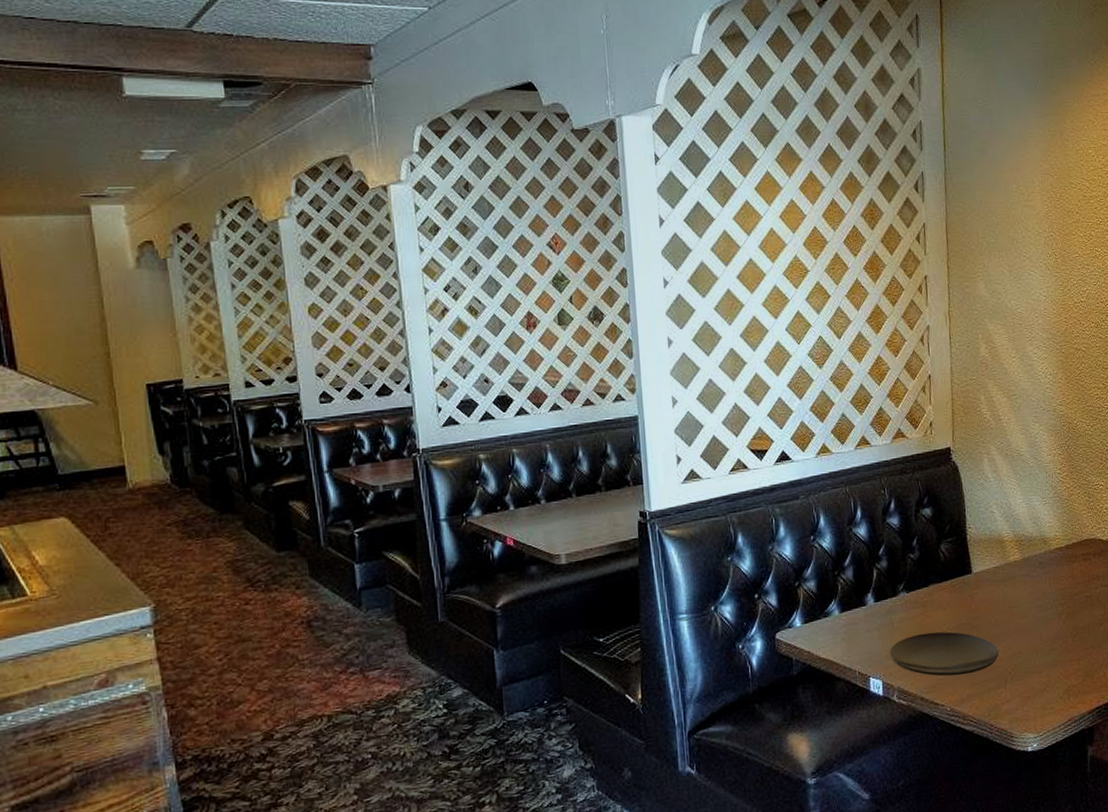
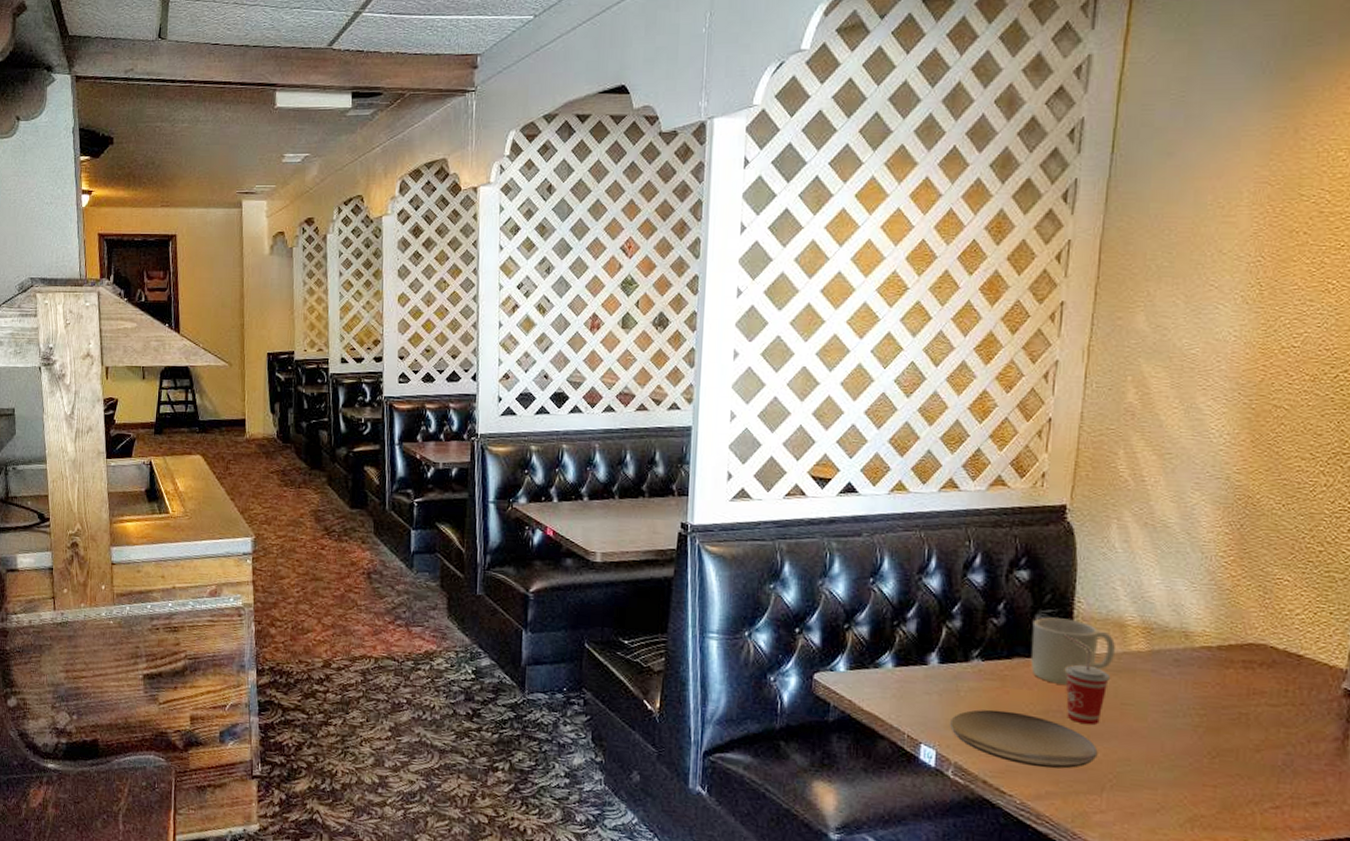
mug: none [939,543,1000,601] -> present [1030,617,1116,685]
beverage cup: none [962,557,1000,631] -> present [1063,634,1111,725]

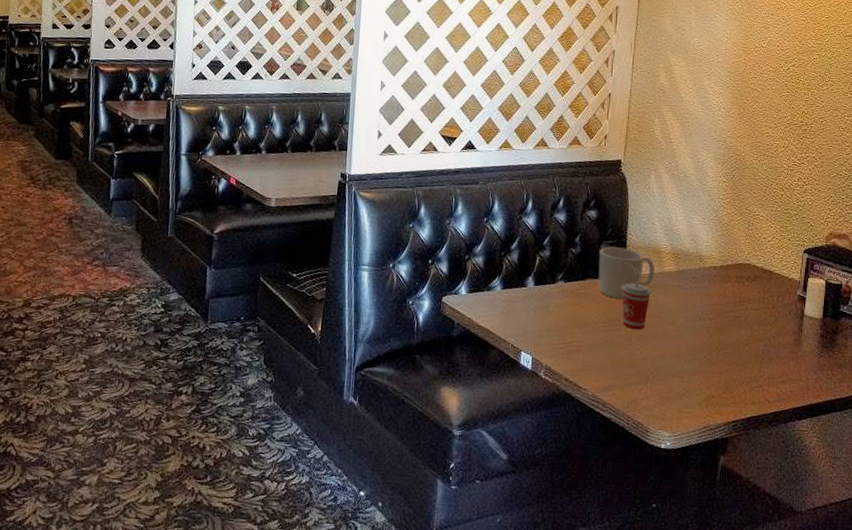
plate: present [949,709,1098,769] -> none [541,321,644,366]

